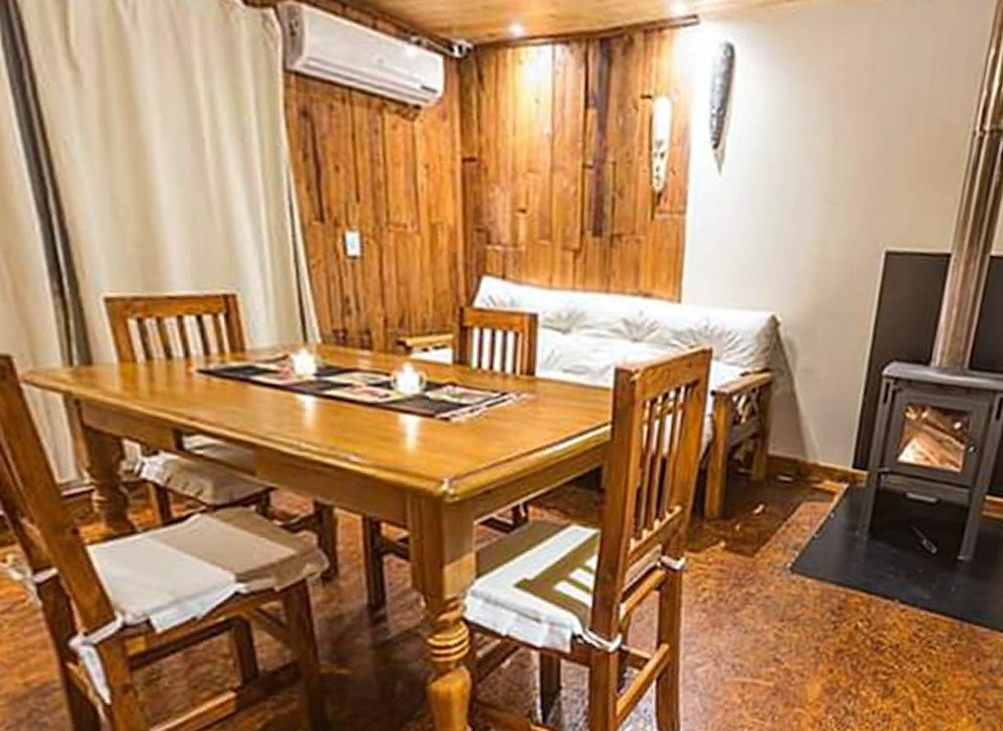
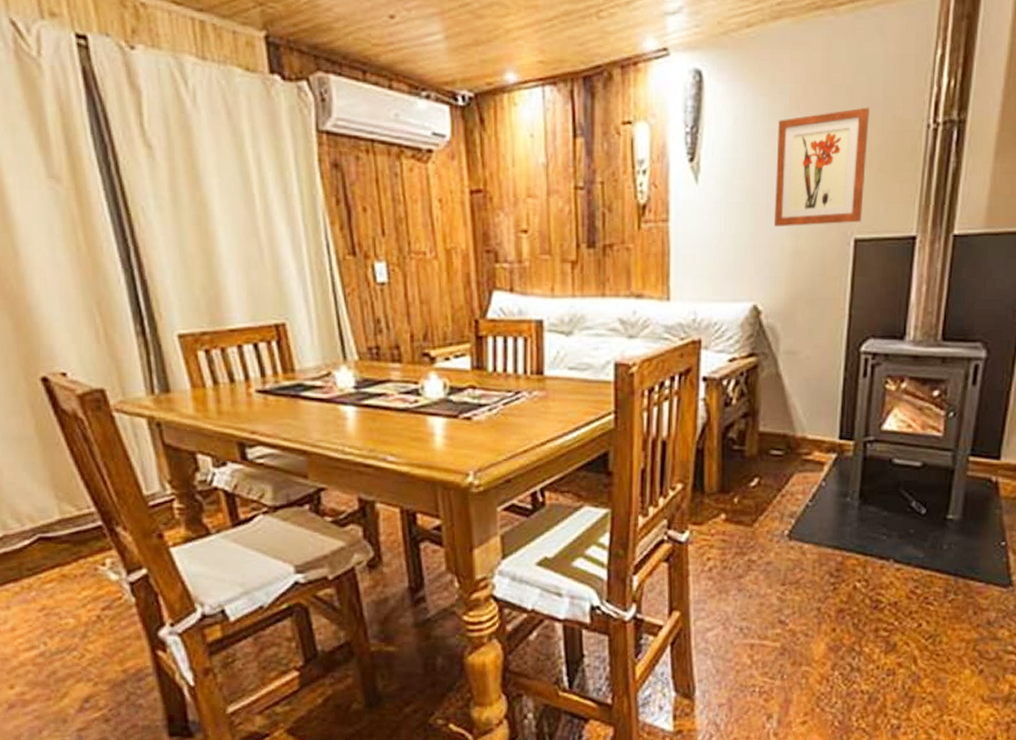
wall art: none [801,105,913,234] -> present [774,107,869,227]

